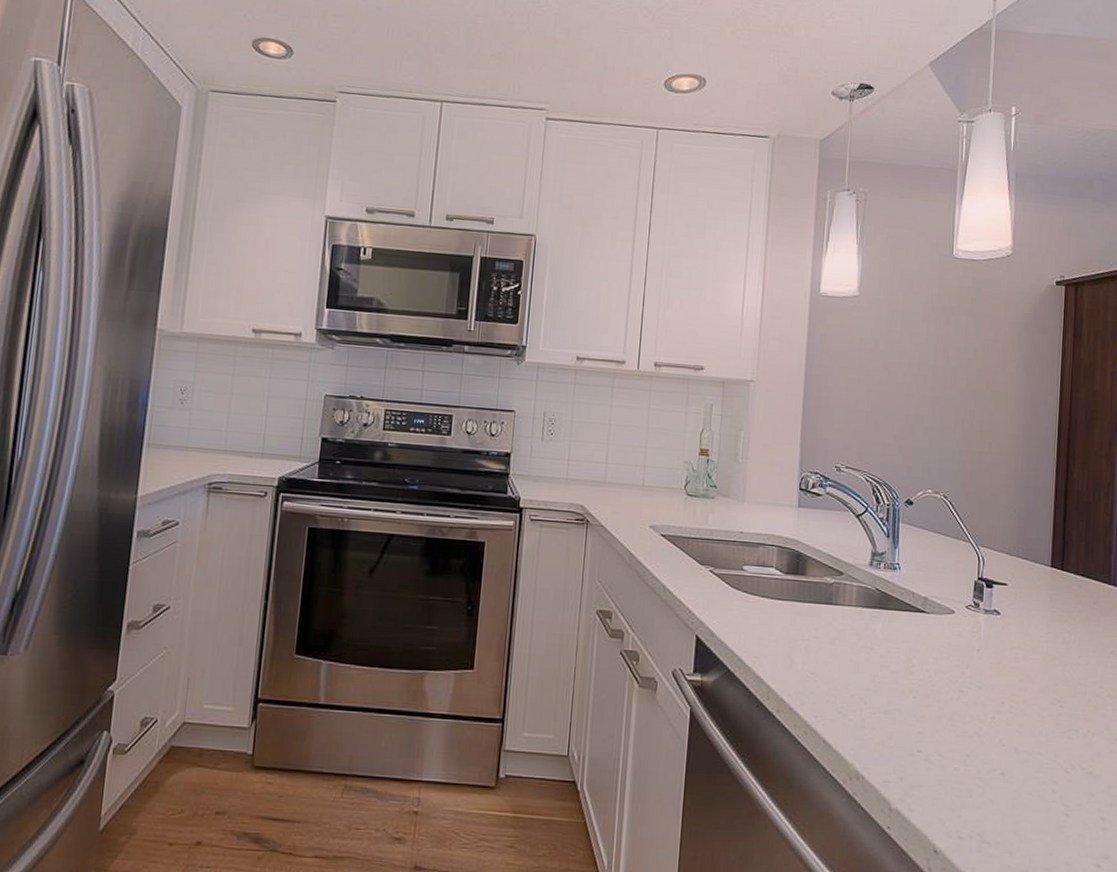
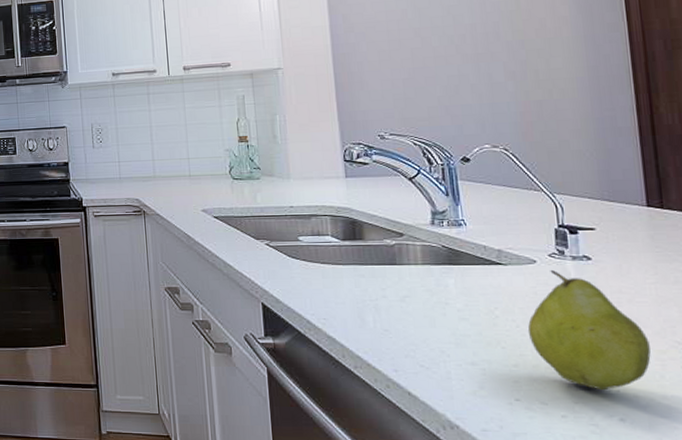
fruit: none [938,621,1035,745] -> present [527,269,651,391]

